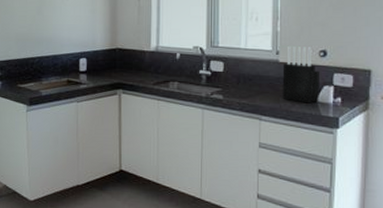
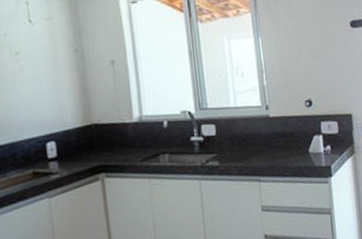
knife block: present [282,45,319,104] -> none [273,98,312,157]

